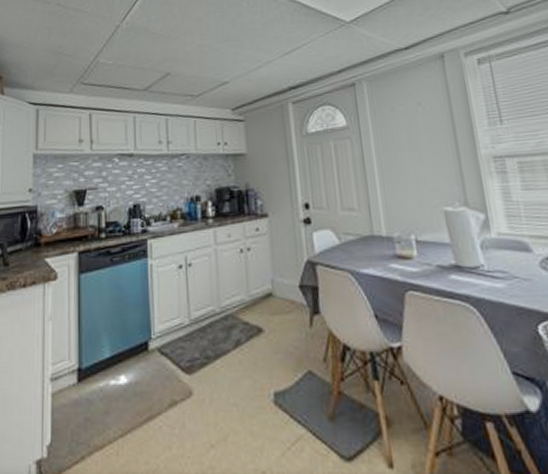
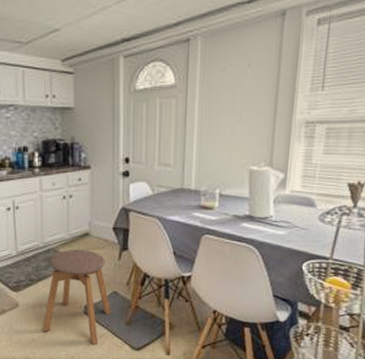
stool: none [223,313,309,454] -> present [43,249,112,346]

